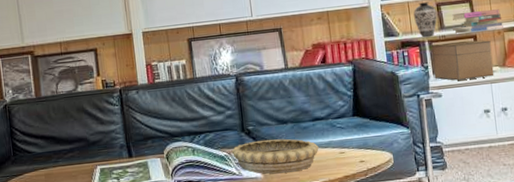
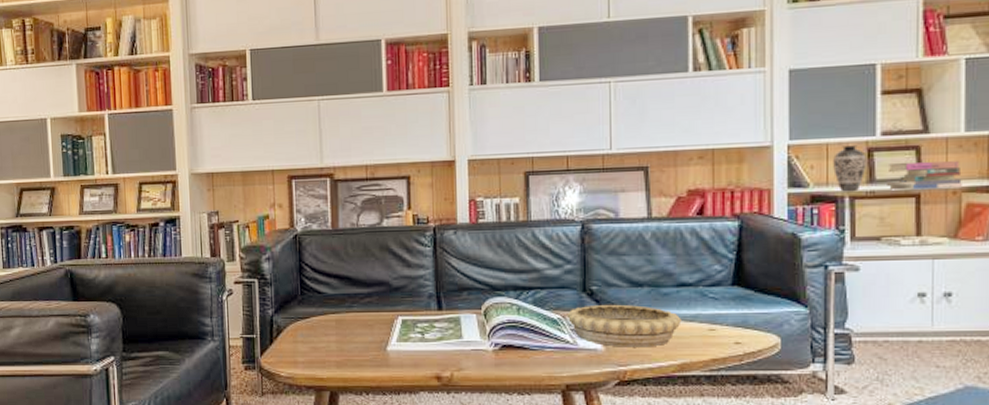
decorative box: present [432,40,494,81] -> none [852,199,940,251]

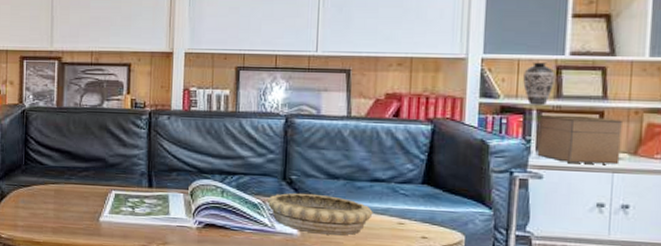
decorative box: none [852,199,940,251] -> present [537,115,622,165]
books: present [887,161,962,191] -> none [573,82,644,109]

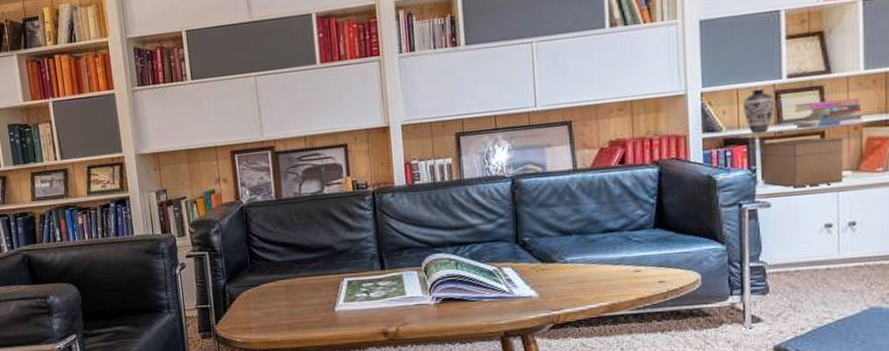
decorative bowl: present [266,193,373,236] -> none [502,253,609,293]
books: none [573,82,644,109] -> present [794,98,862,130]

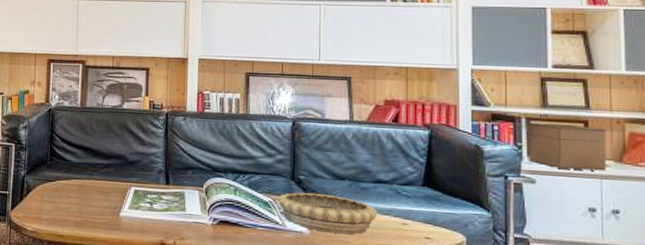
decorative bowl: none [502,253,609,293] -> present [277,192,378,235]
decorative vase: present [742,88,776,134] -> none [510,74,541,114]
books: present [794,98,862,130] -> none [558,93,625,119]

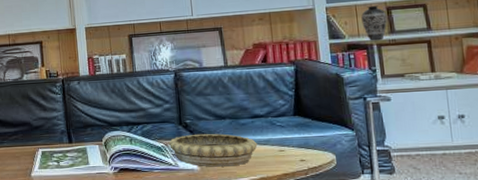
decorative vase: none [510,74,541,114] -> present [360,5,388,41]
decorative box: present [528,123,607,171] -> none [380,45,450,85]

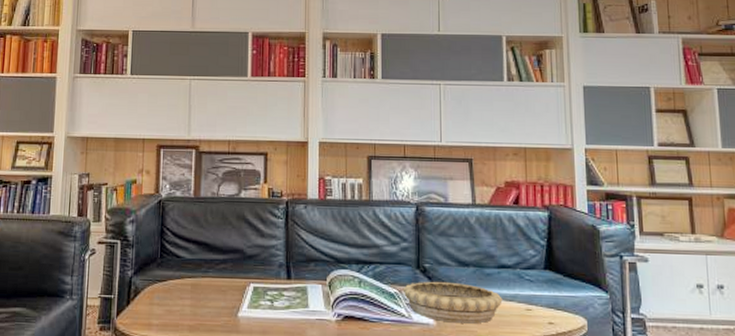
decorative vase: present [360,5,388,41] -> none [620,152,649,192]

